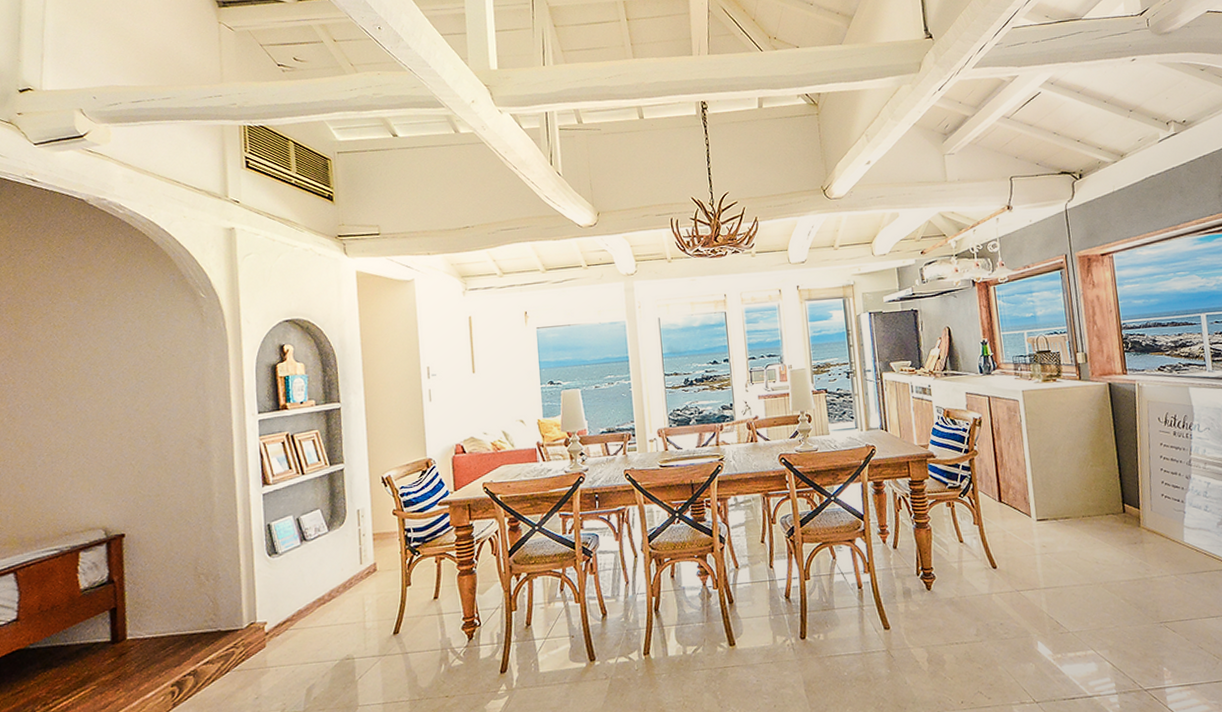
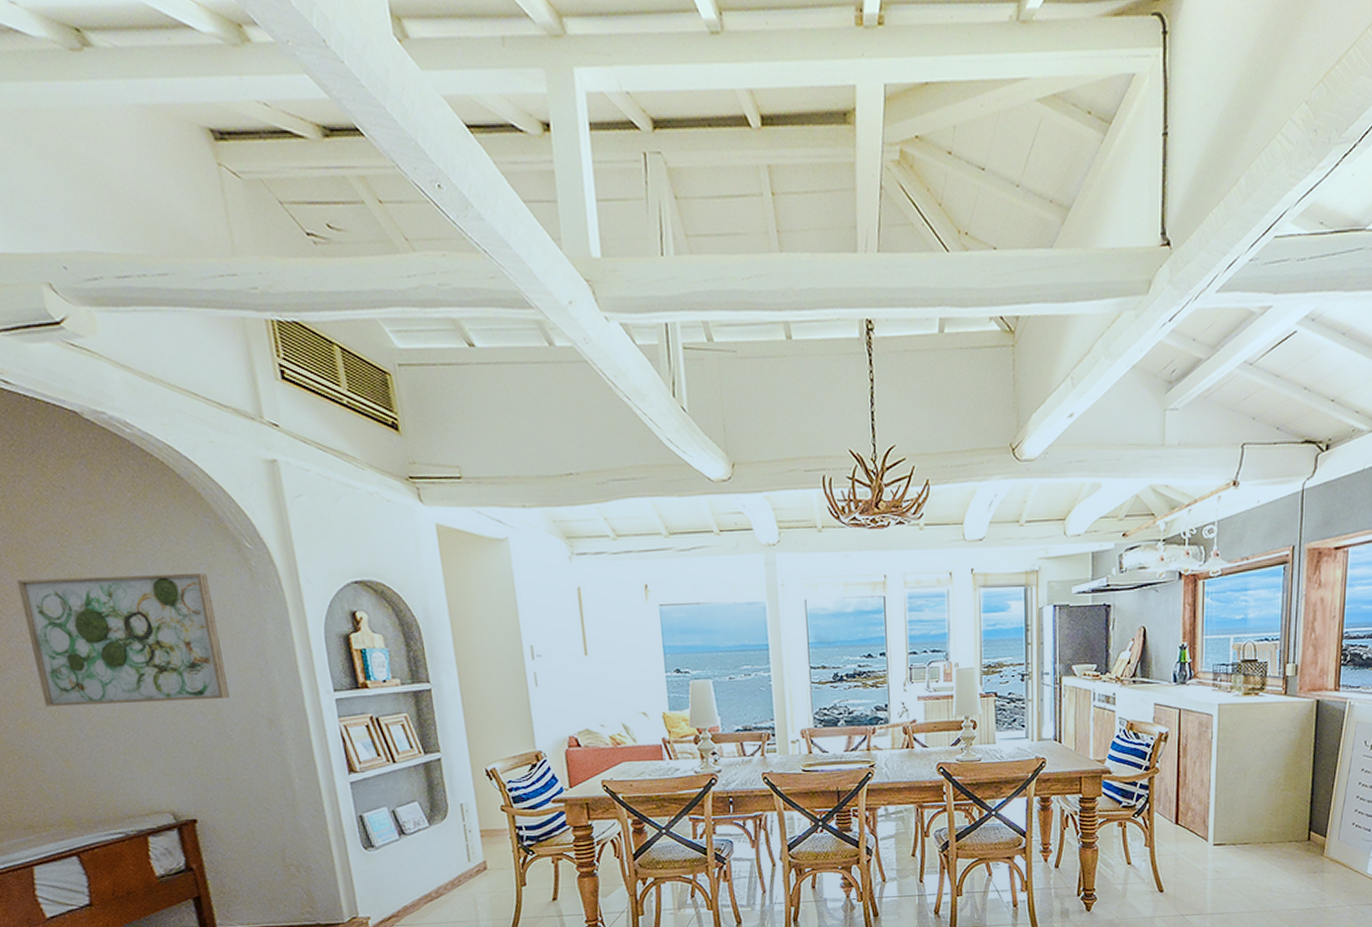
wall art: none [11,319,170,437] -> present [17,573,230,706]

